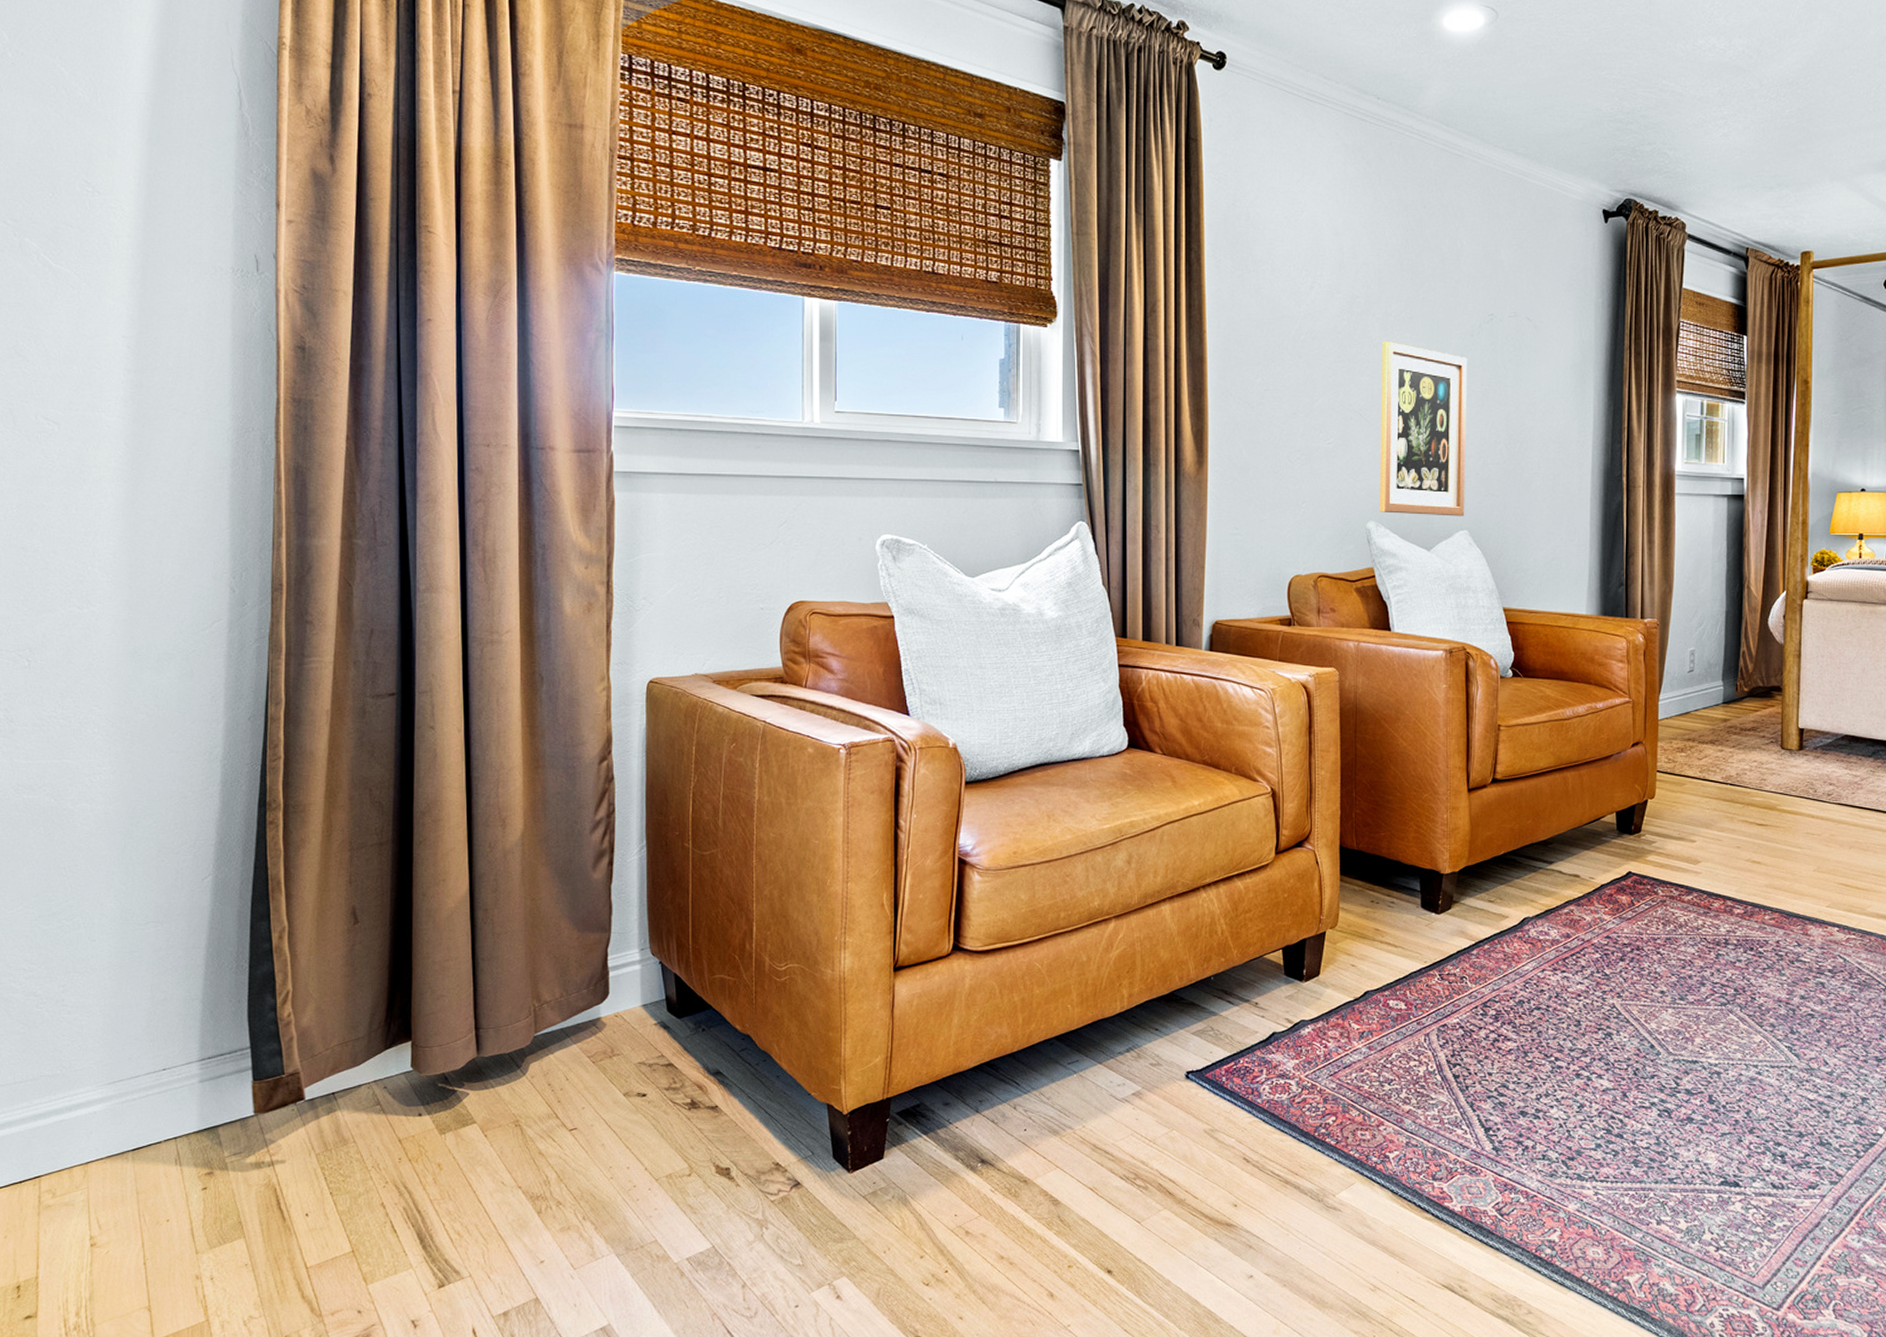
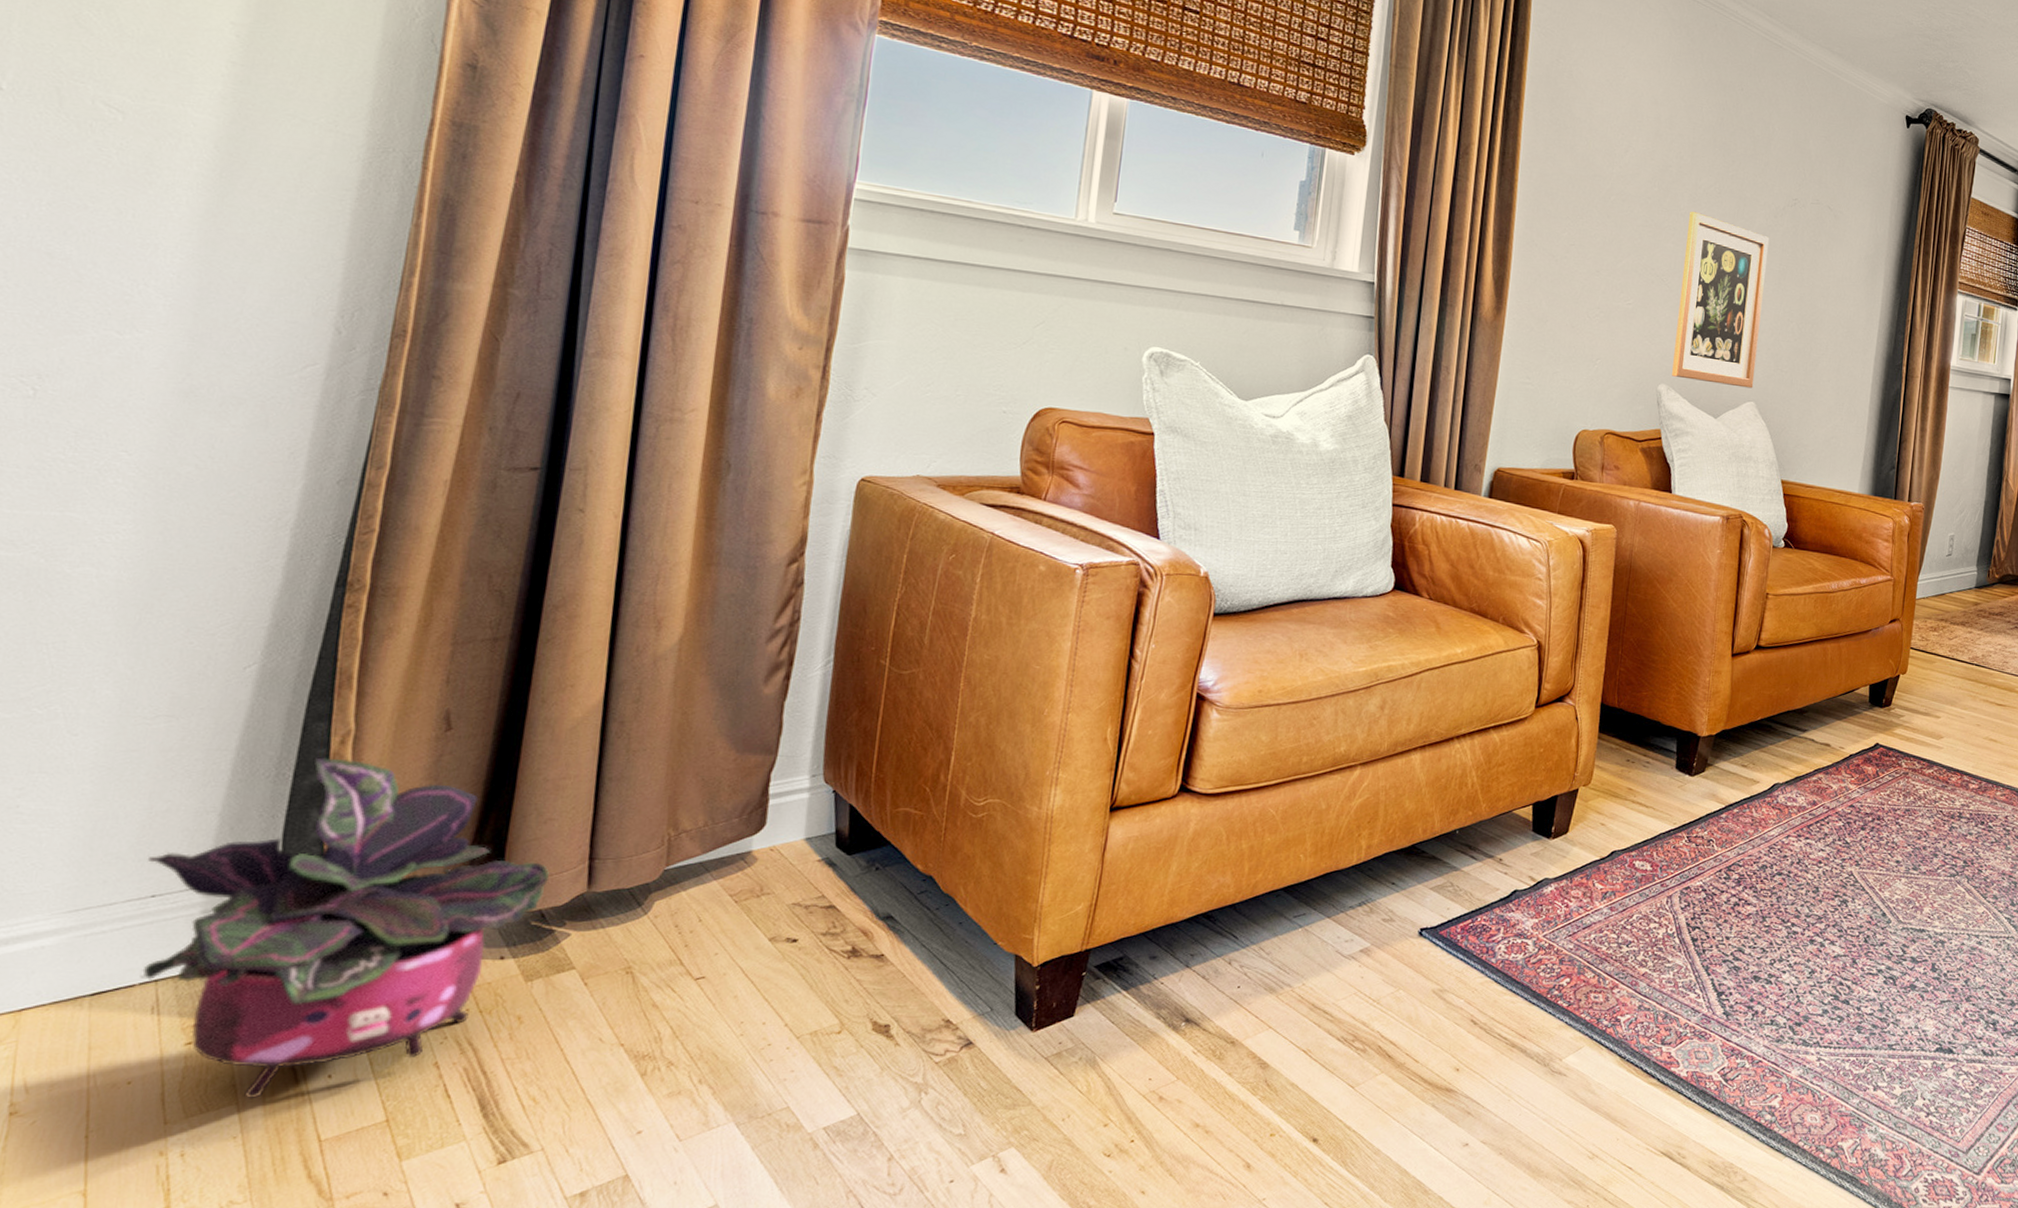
potted plant: none [156,951,447,1234] -> present [140,757,550,1099]

